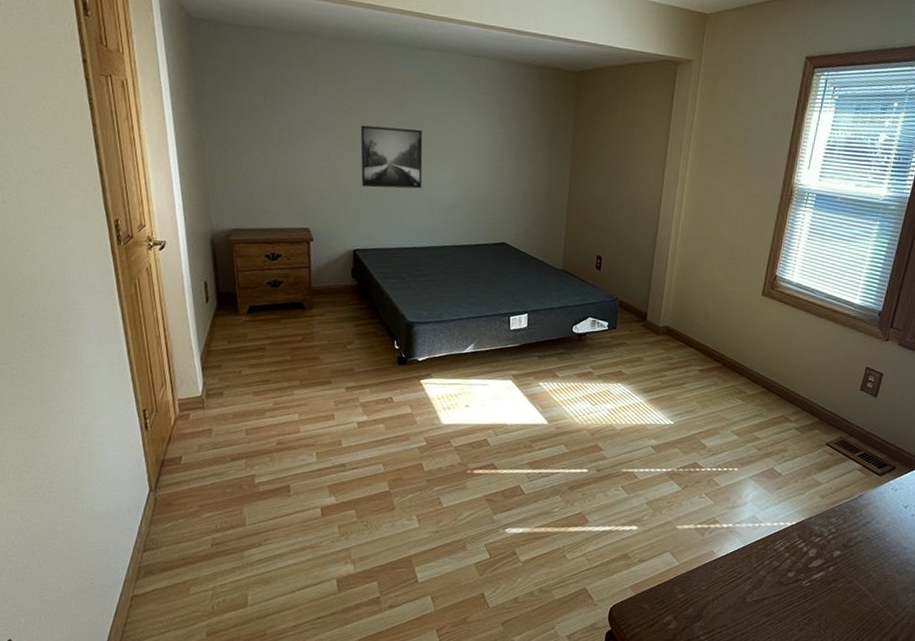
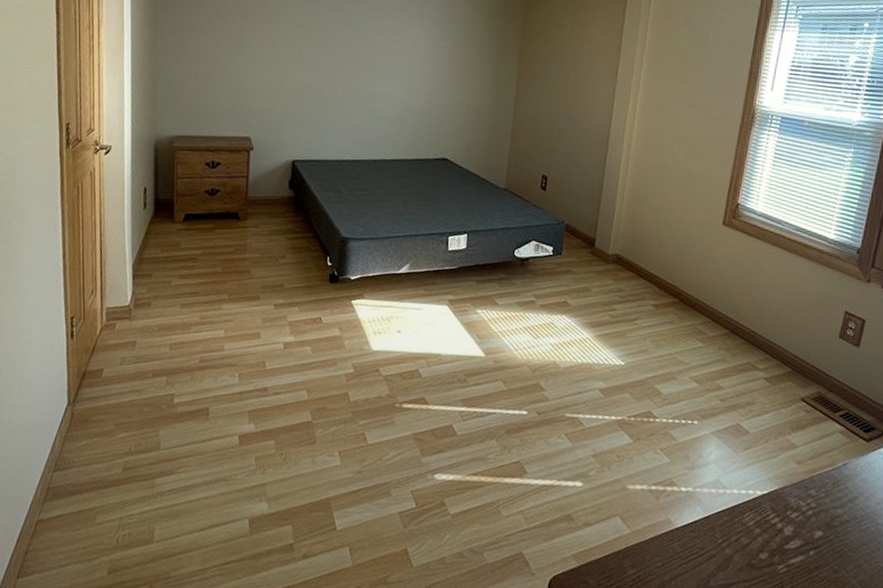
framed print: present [360,125,423,189] -> none [305,37,368,101]

